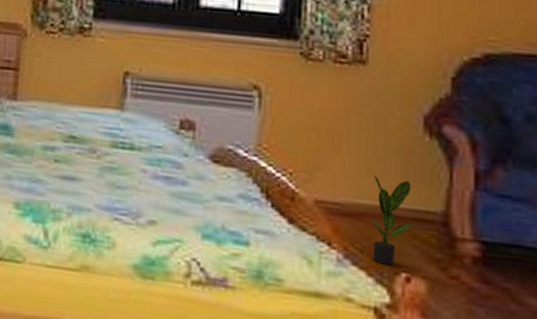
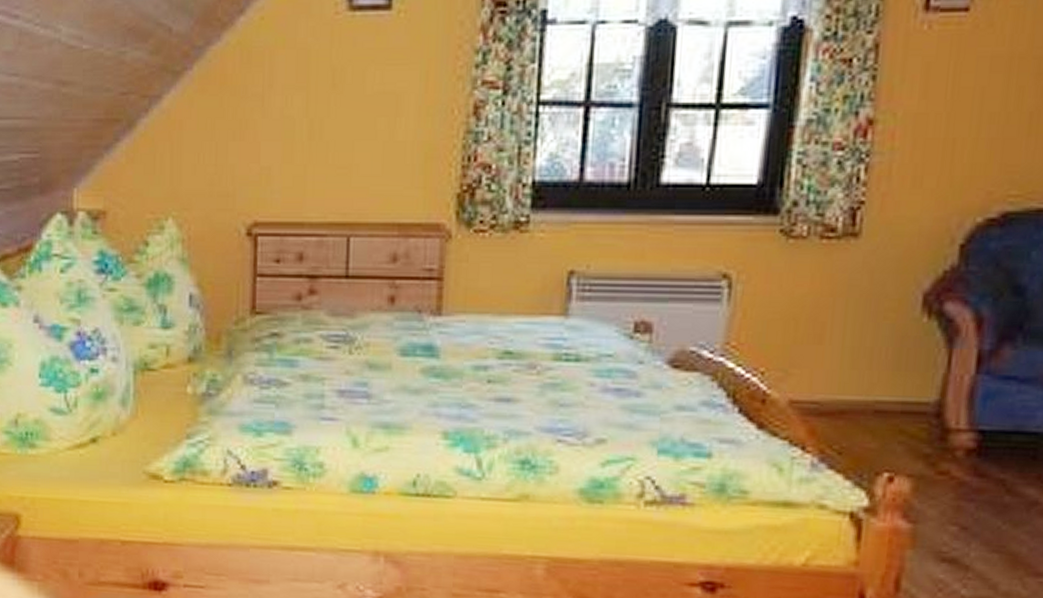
potted plant: present [365,174,419,265] -> none [846,366,909,466]

